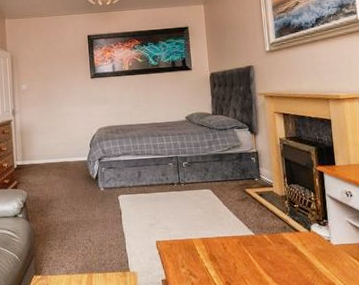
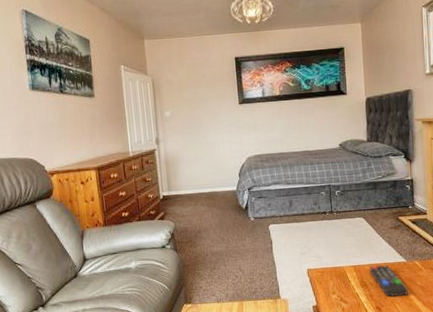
remote control: none [218,237,258,272] -> present [369,264,408,297]

